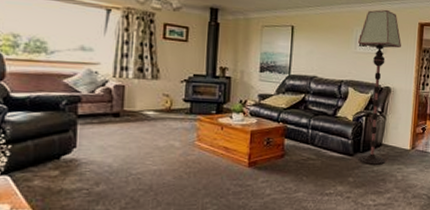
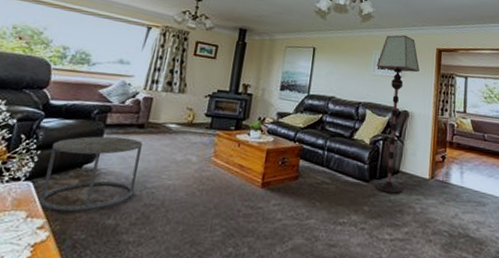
side table: none [21,126,122,202] -> present [39,136,143,212]

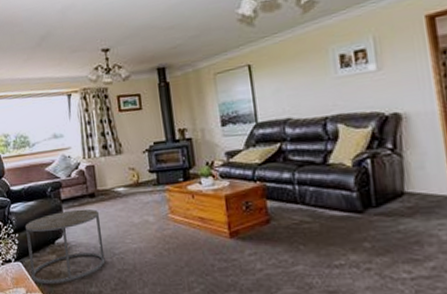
floor lamp: present [374,34,419,194] -> none [338,11,415,223]

